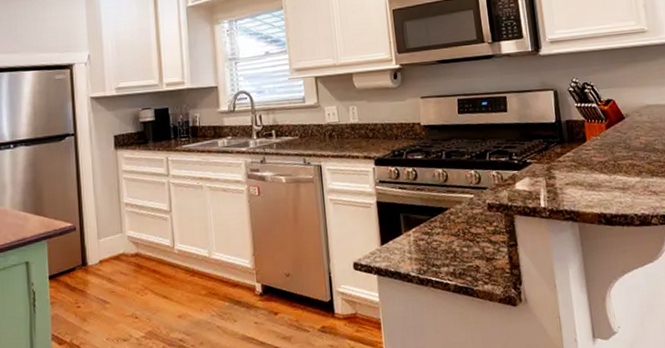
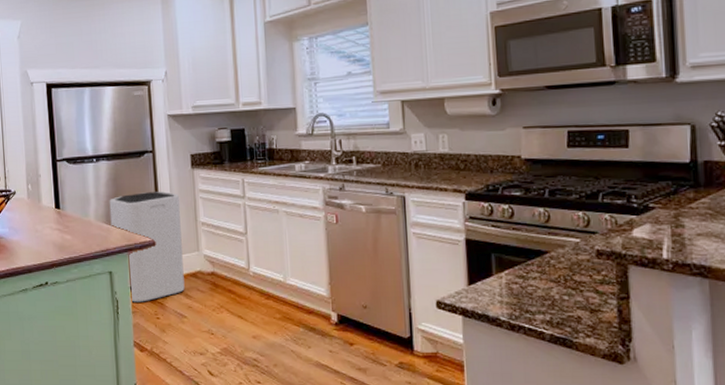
trash can: none [27,174,108,293] -> present [109,191,185,302]

